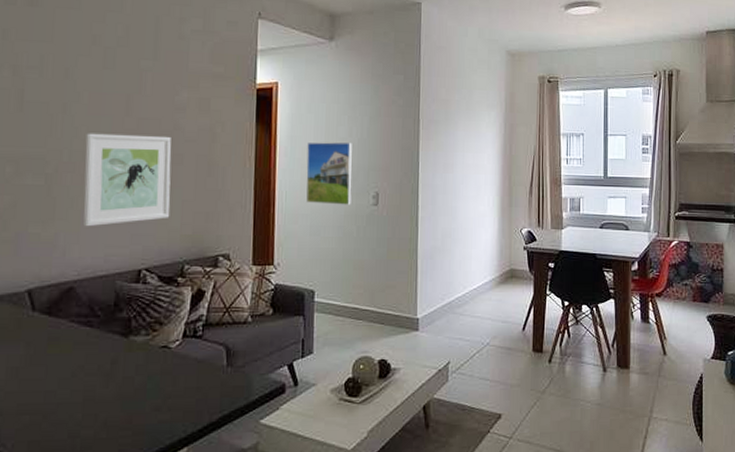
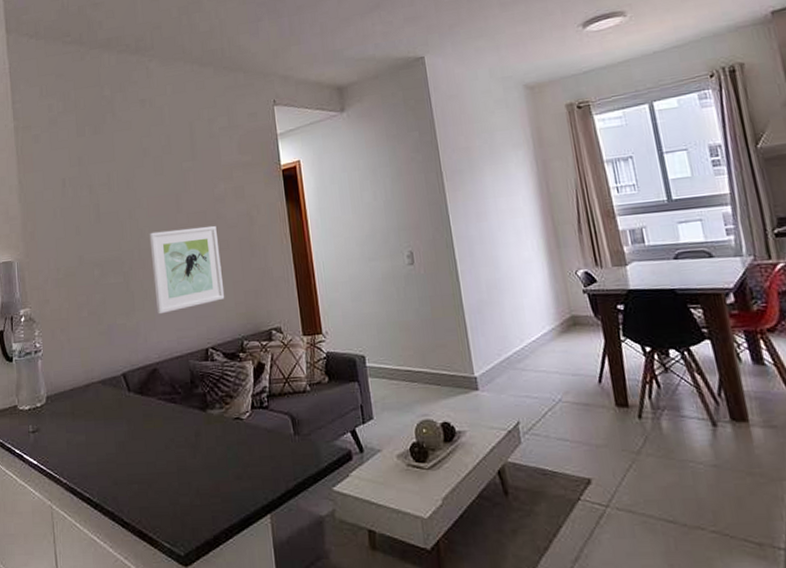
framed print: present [306,142,353,205] -> none [336,206,387,270]

